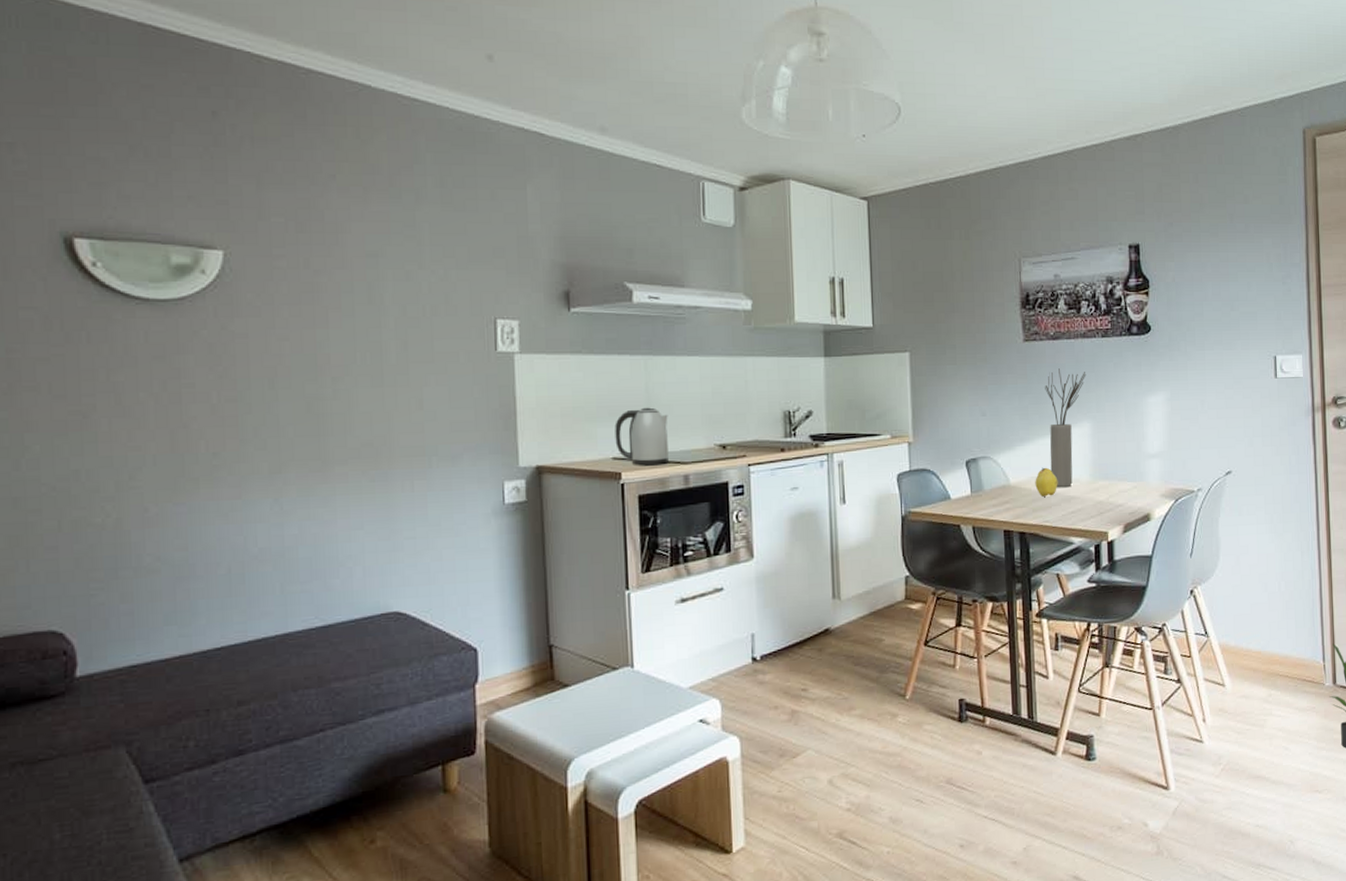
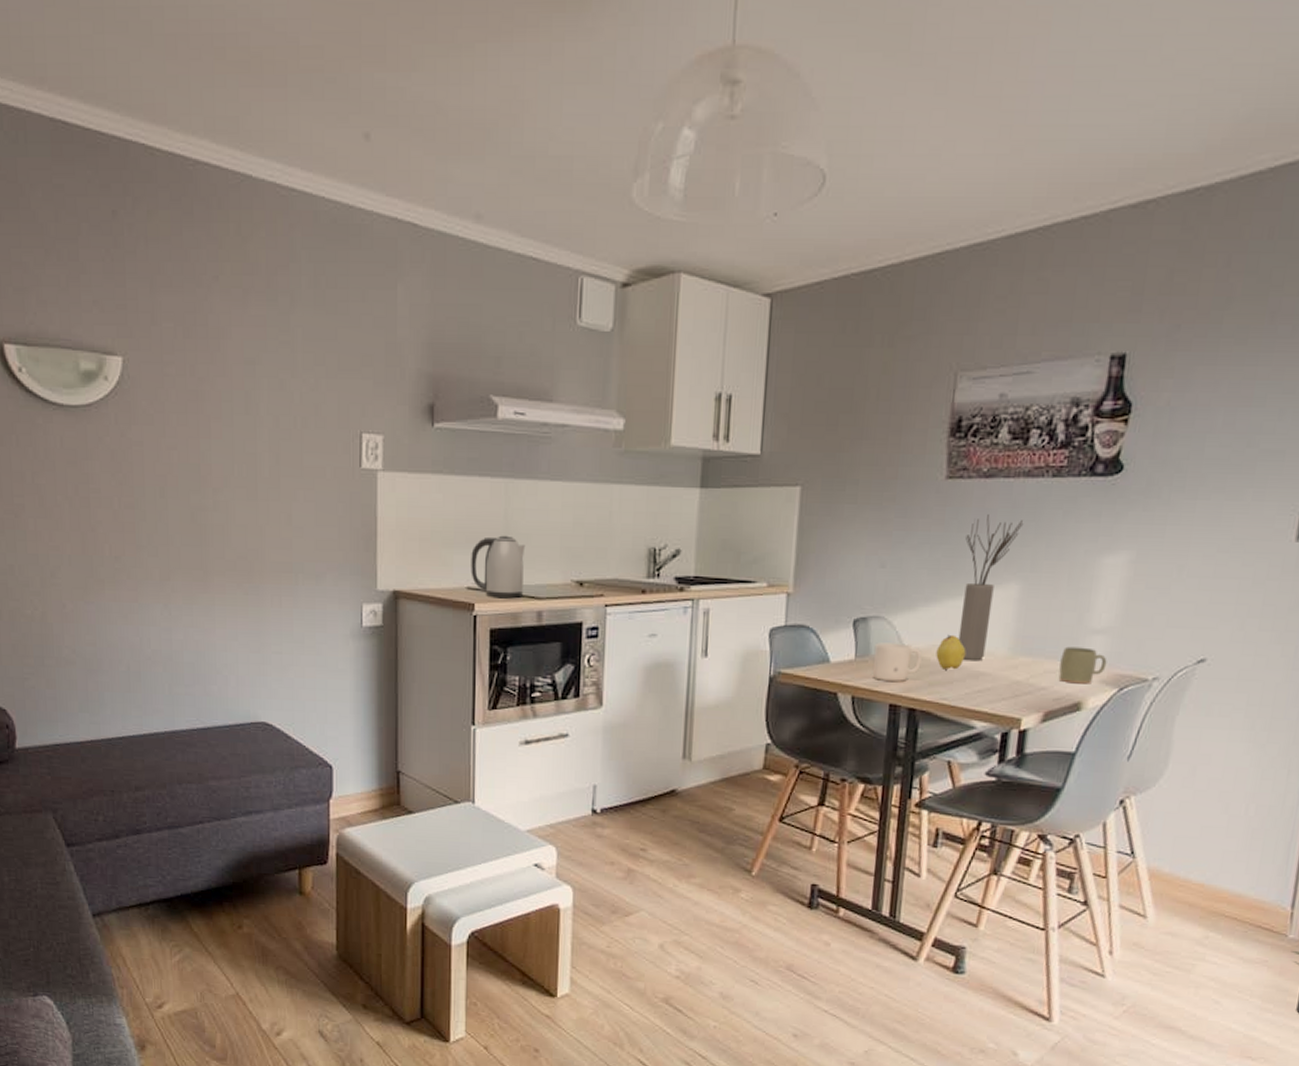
mug: none [985,478,1024,511] -> present [872,642,922,681]
mug: none [1129,469,1163,499] -> present [1058,646,1107,684]

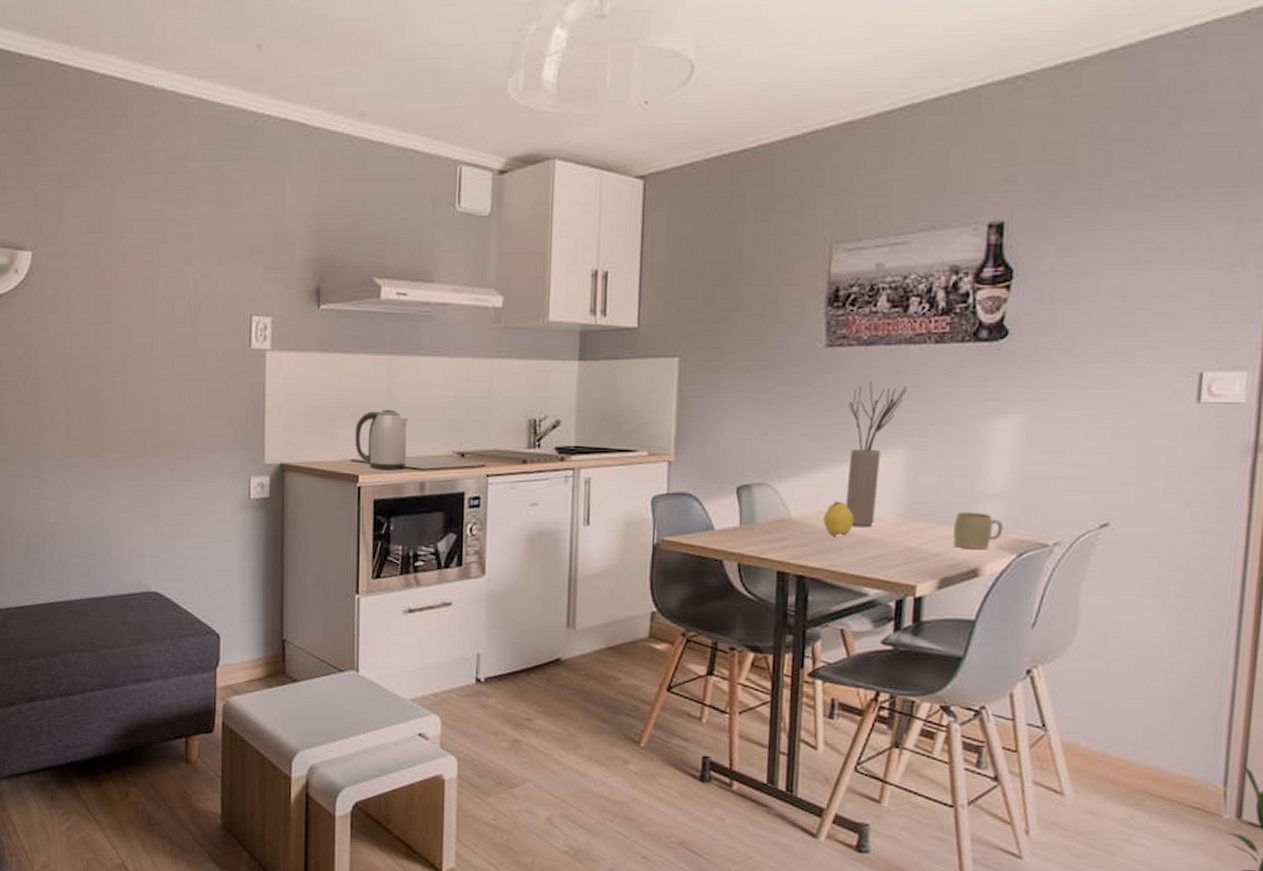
mug: present [872,642,922,681] -> none [758,509,809,548]

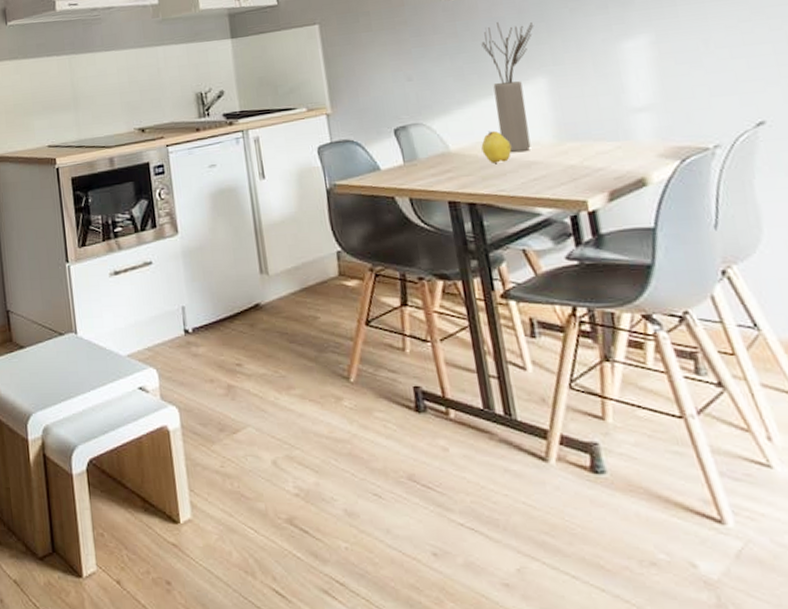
kettle: present [355,409,408,470] -> none [48,99,95,152]
mug: present [953,512,1004,550] -> none [609,125,660,161]

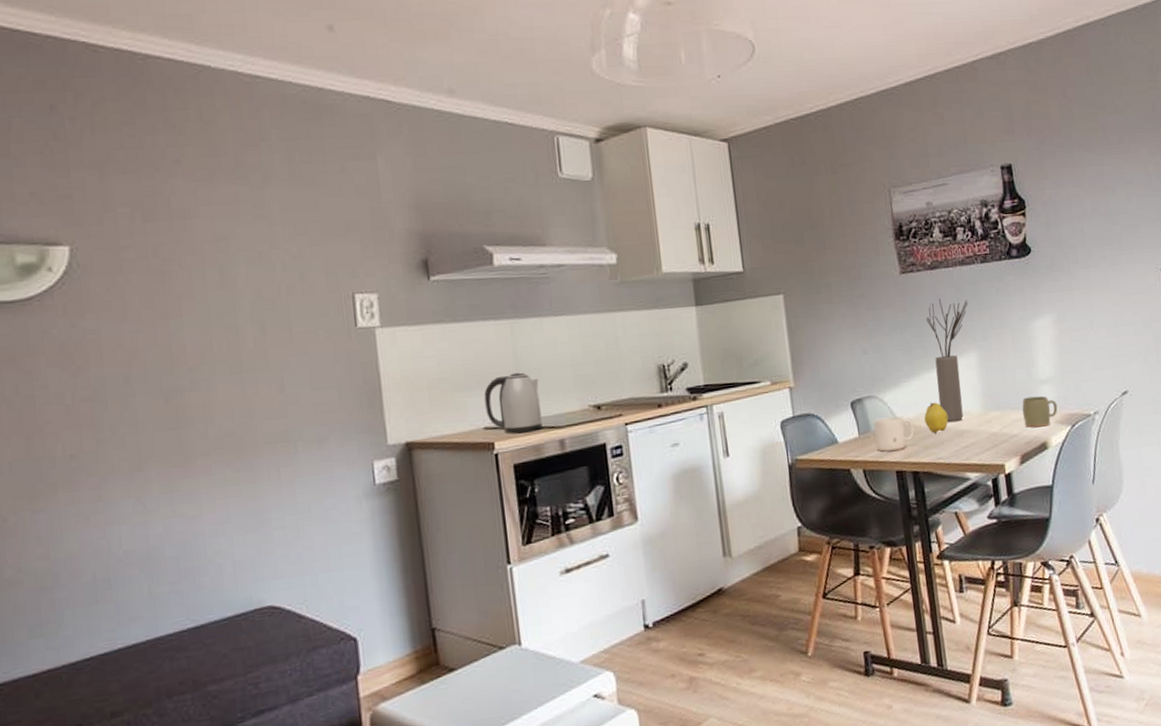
kettle: none [48,99,95,152] -> present [484,372,543,434]
mug: none [419,144,470,181] -> present [873,416,915,452]
mug: none [609,125,660,161] -> present [1022,396,1058,427]

